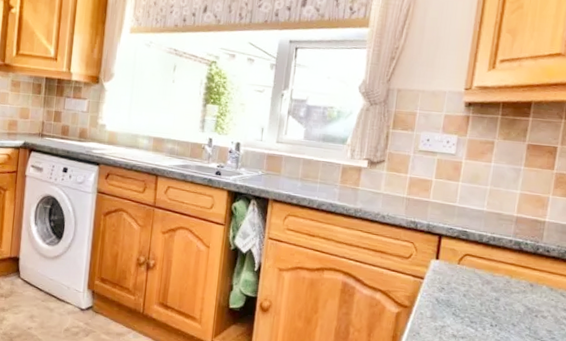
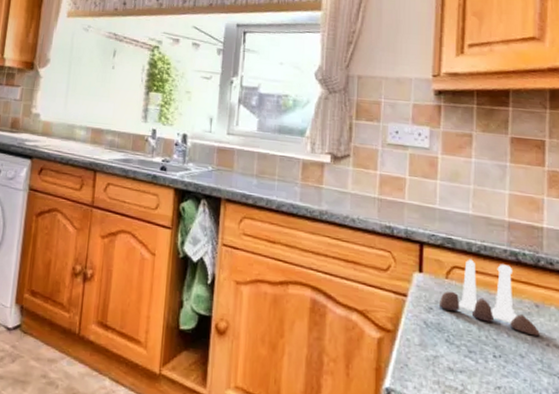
salt and pepper shaker set: none [449,248,531,310] -> present [438,259,540,337]

